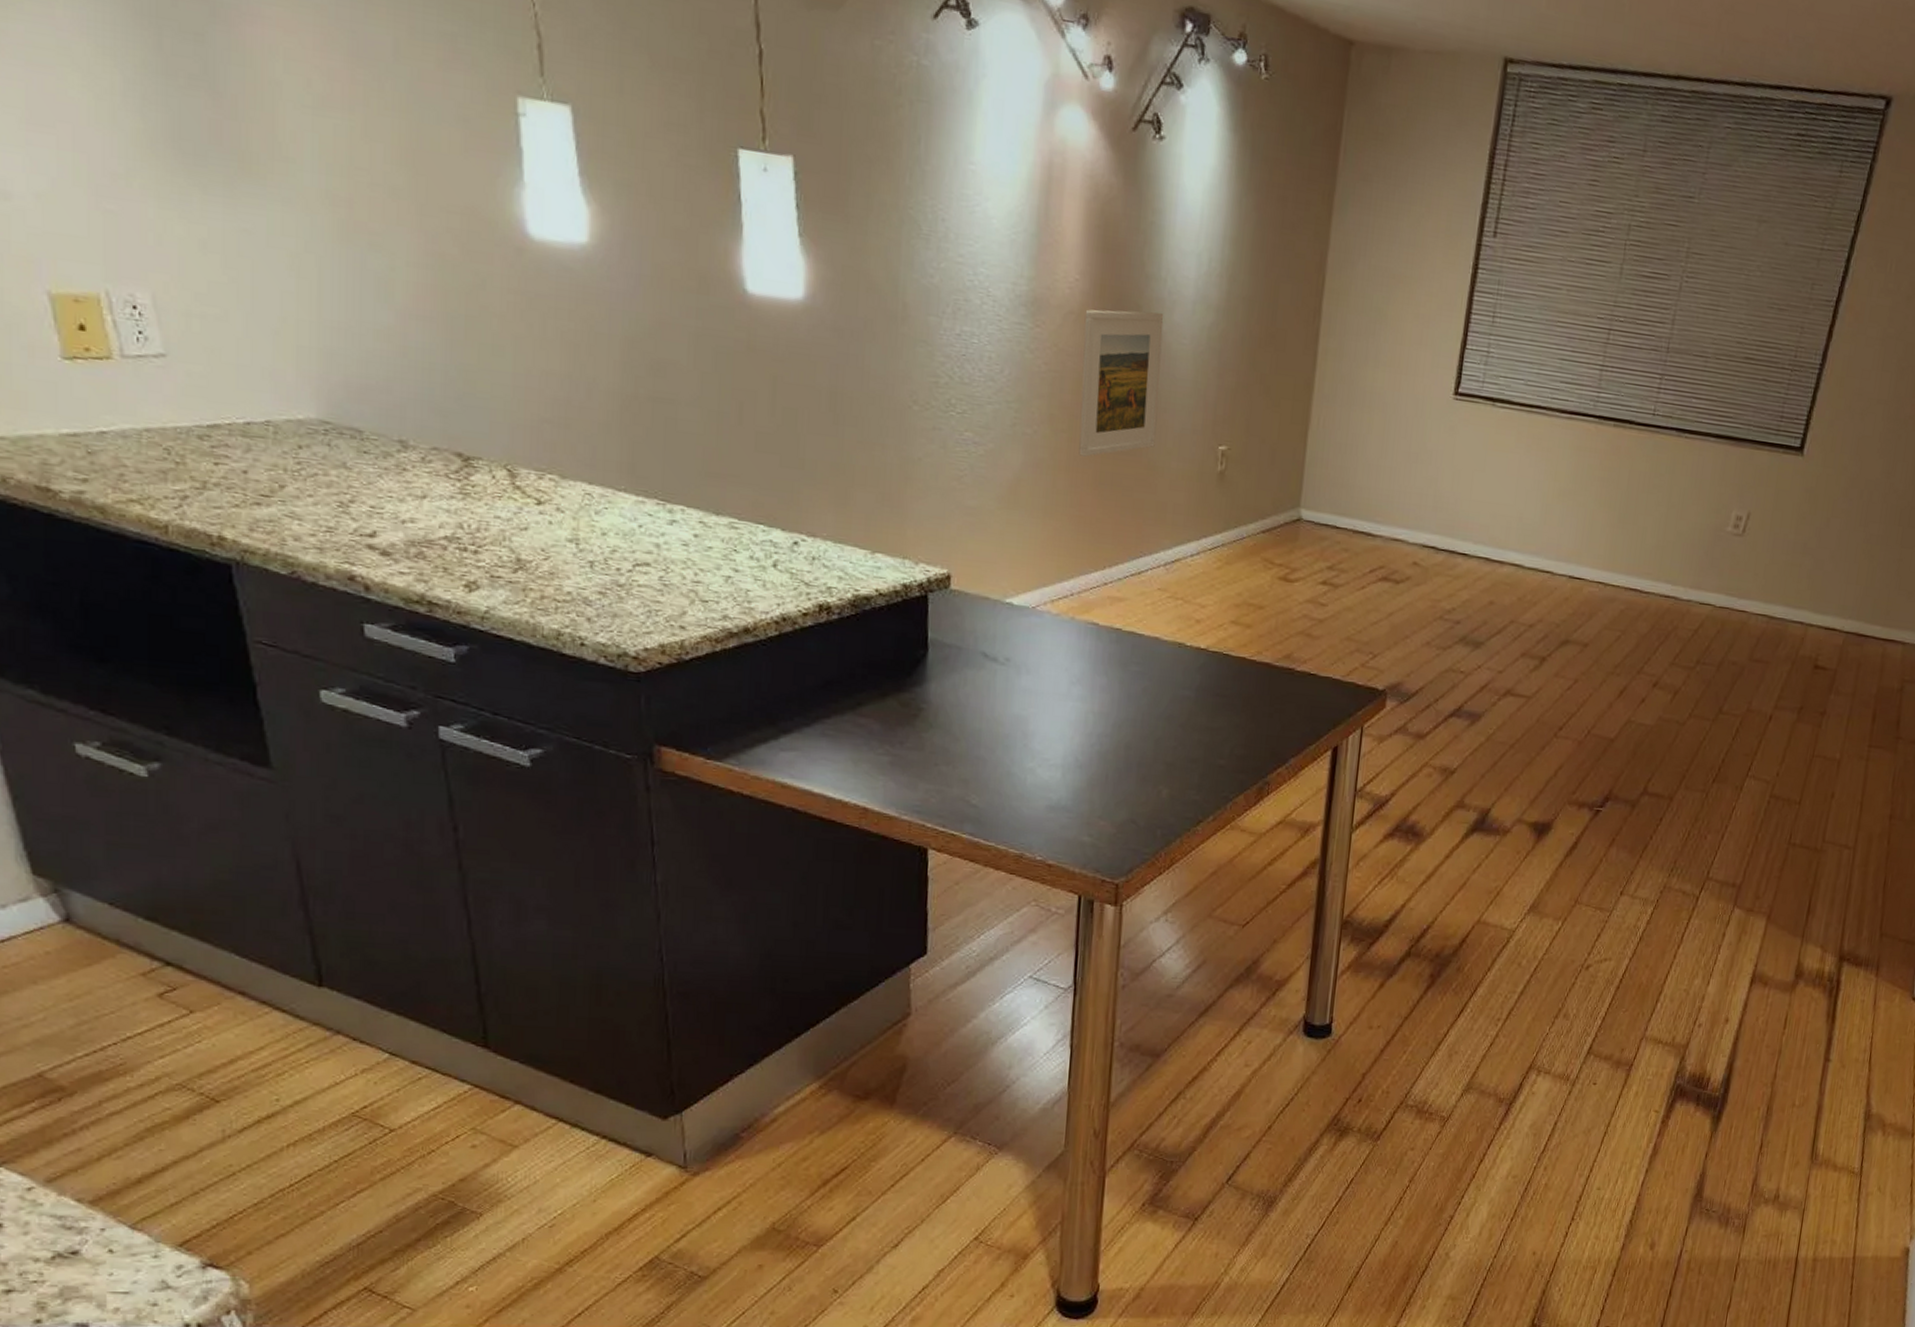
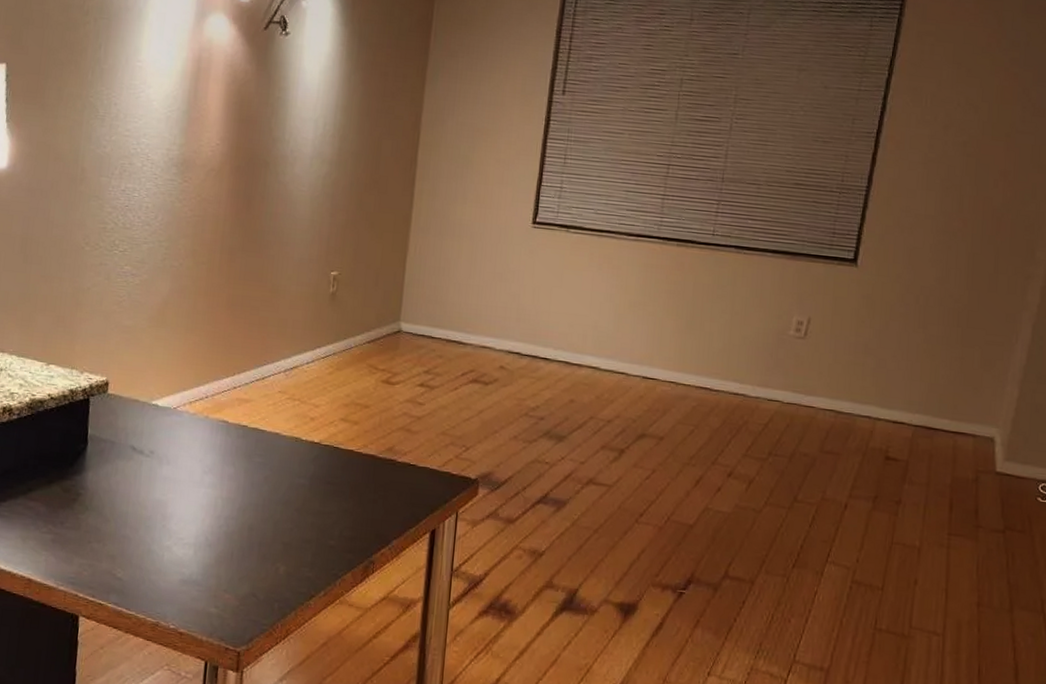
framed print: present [1078,309,1164,457] -> none [215,166,287,284]

